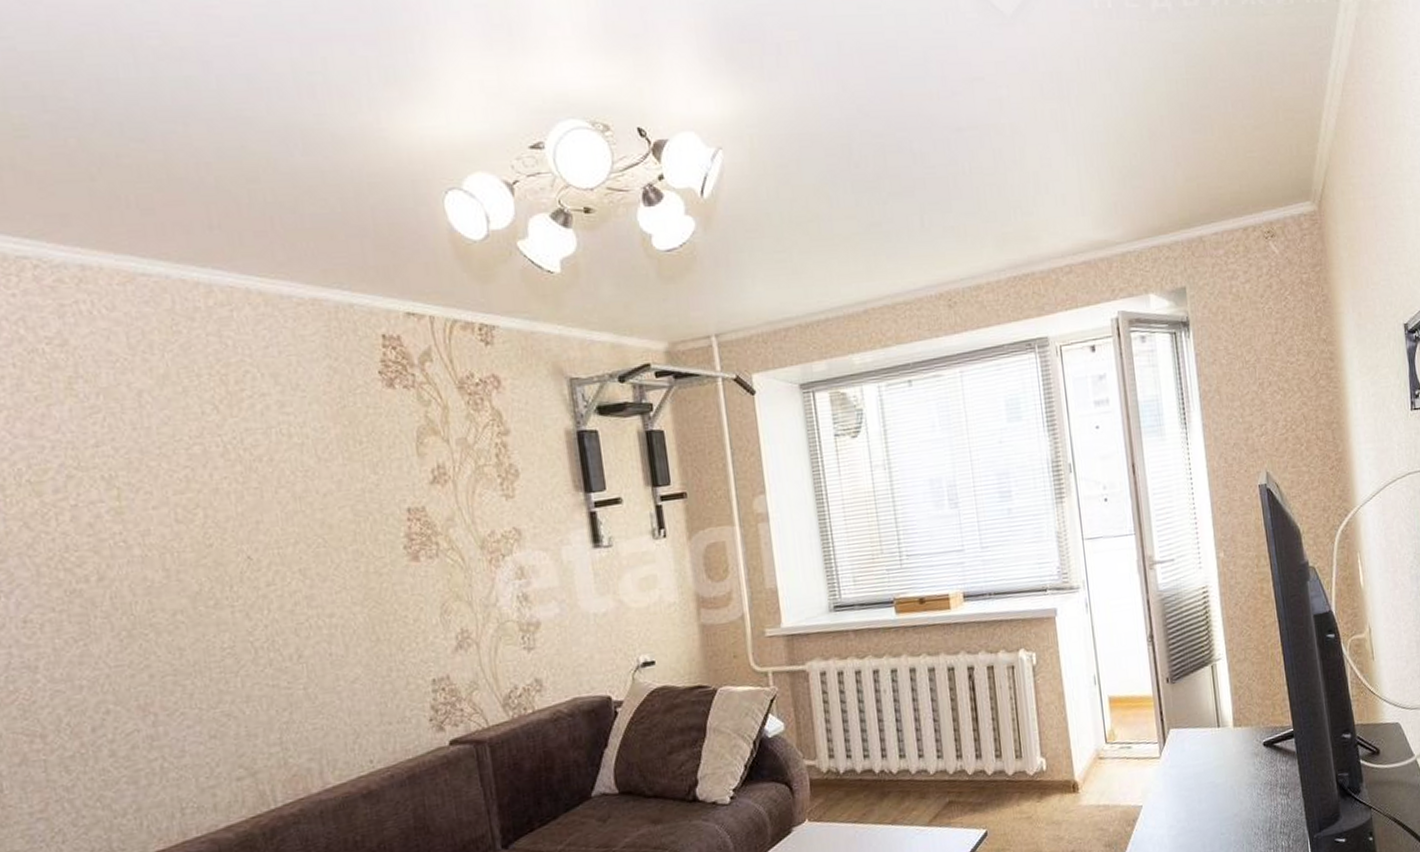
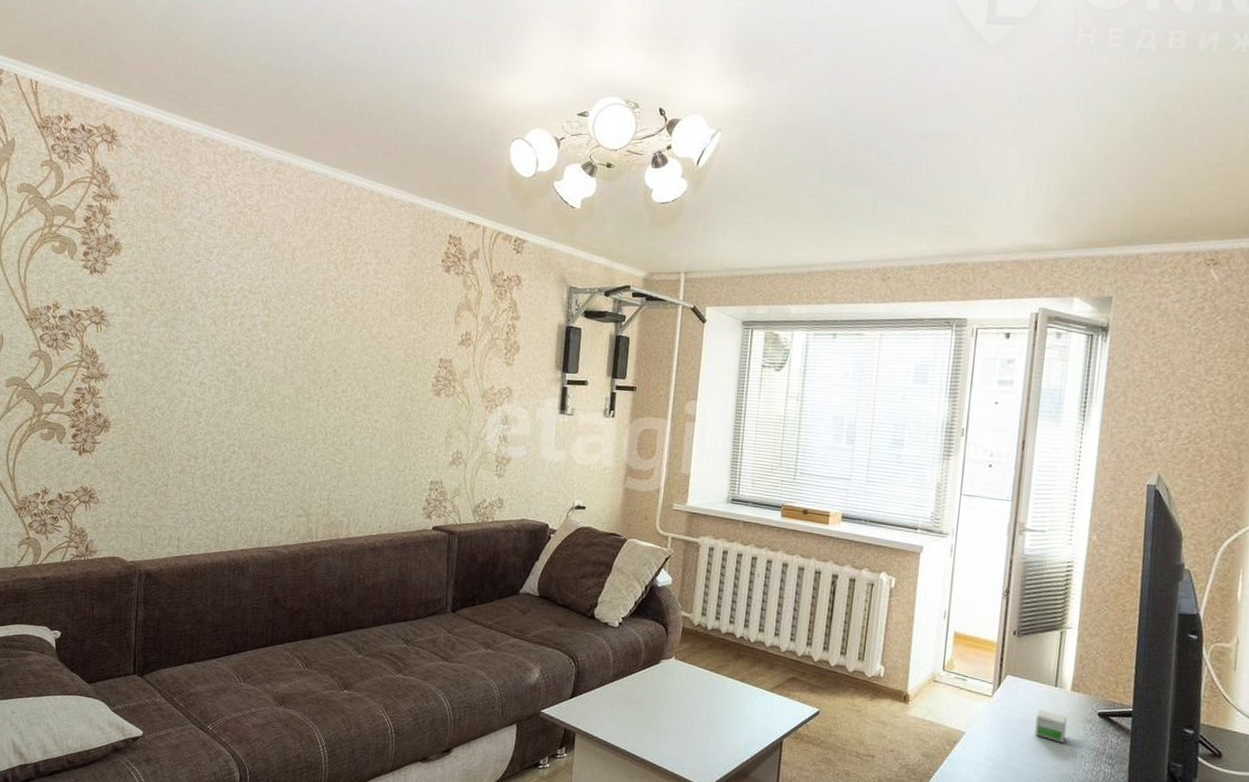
small box: none [1206,755,1239,787] -> present [1034,709,1068,743]

